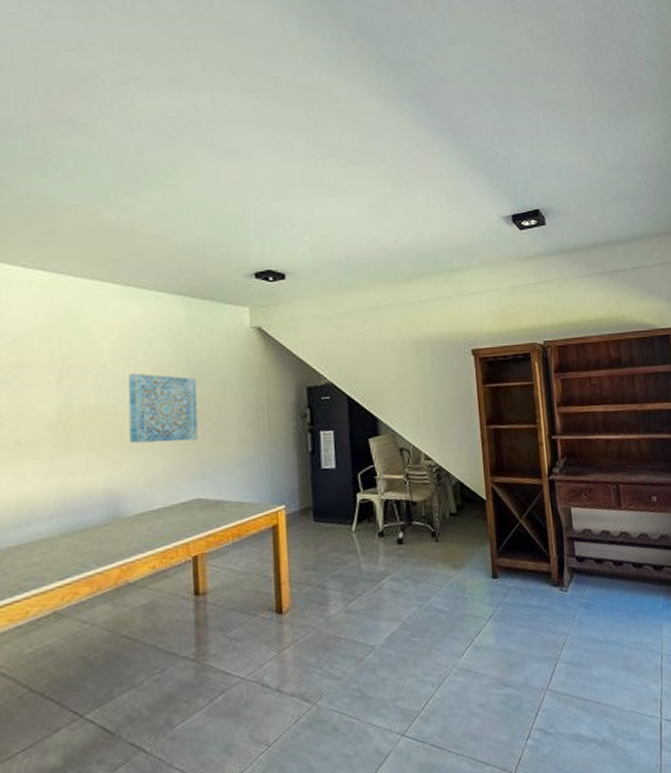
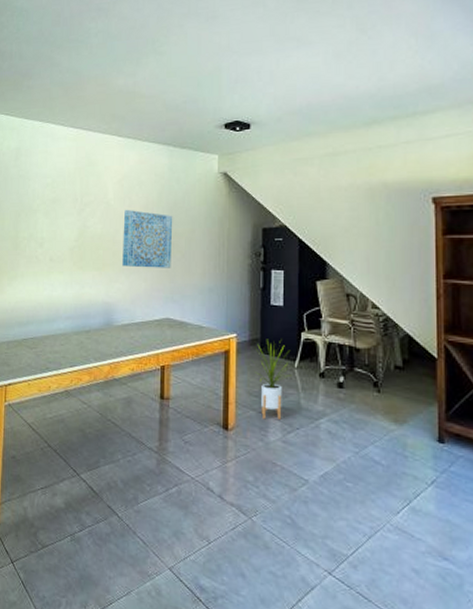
house plant: none [307,507,349,593] -> present [254,340,291,420]

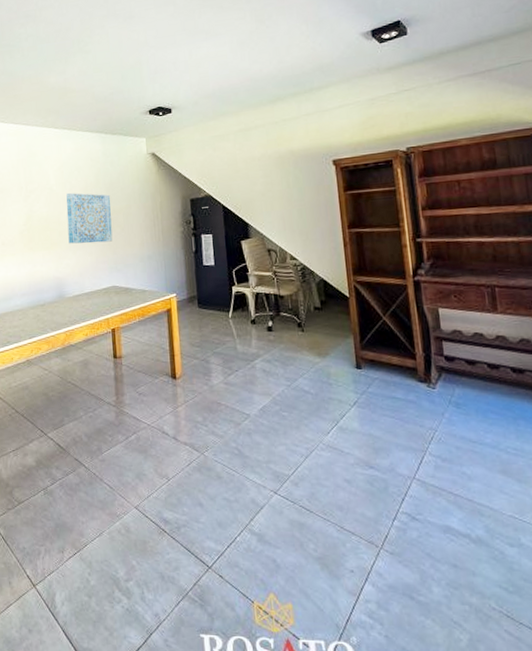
house plant: present [254,340,291,420] -> none [193,296,226,366]

